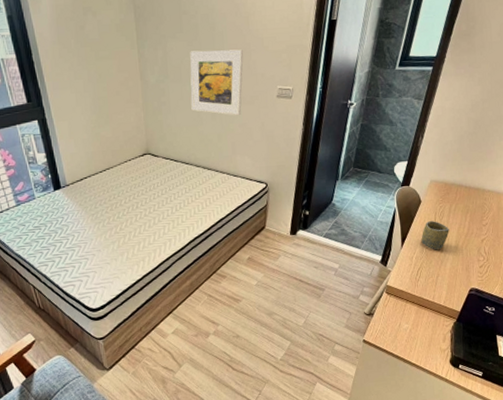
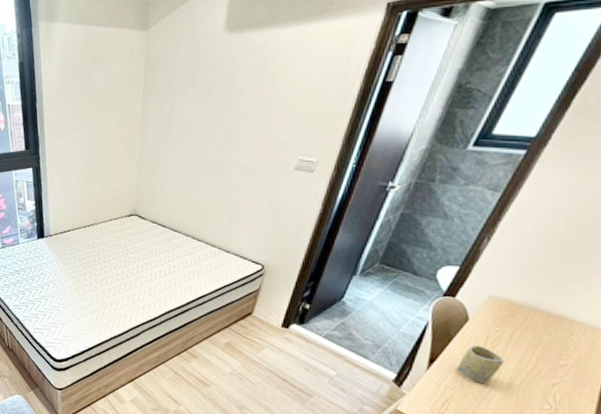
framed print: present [190,49,244,116] -> none [190,109,262,186]

